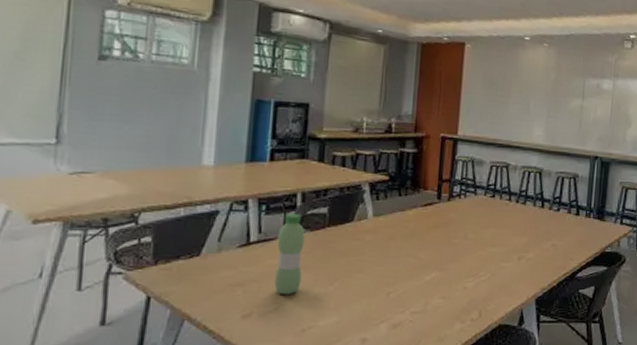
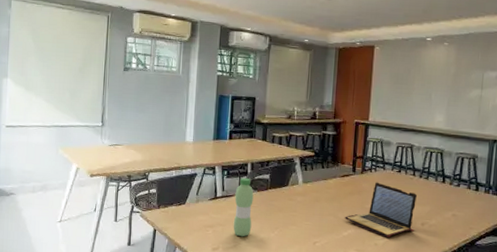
laptop: none [426,210,513,278] -> present [344,182,417,237]

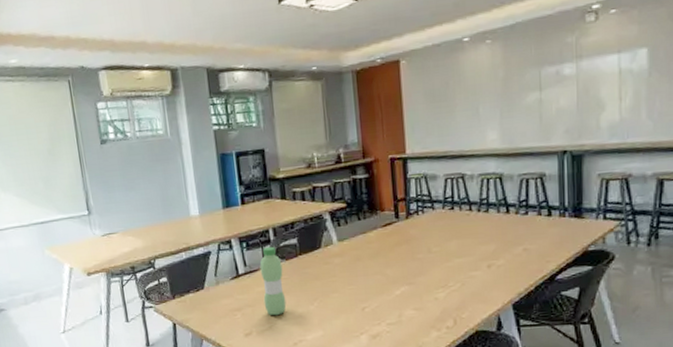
laptop: present [344,182,417,237] -> none [393,225,481,289]

